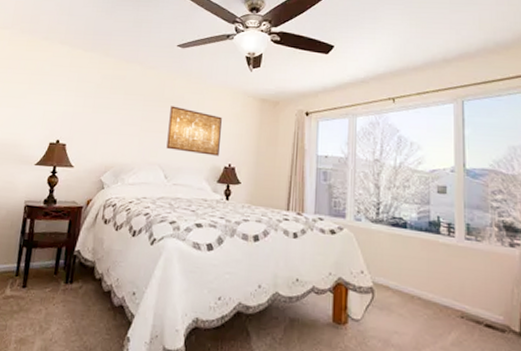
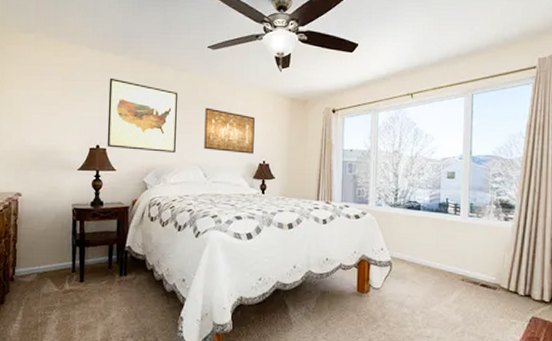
wall art: none [67,73,143,151] -> present [107,77,177,153]

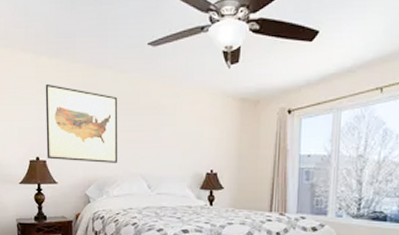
wall art: present [204,107,255,154] -> none [147,113,201,162]

